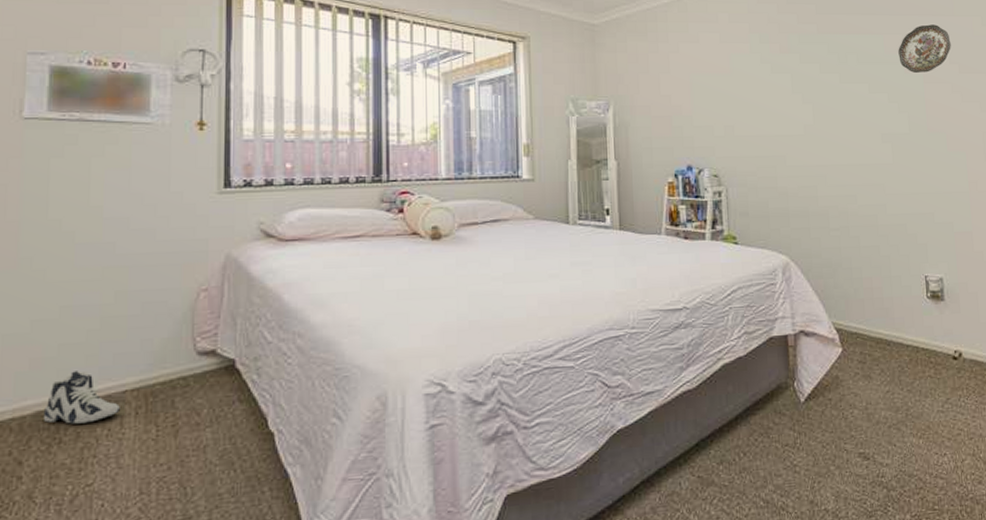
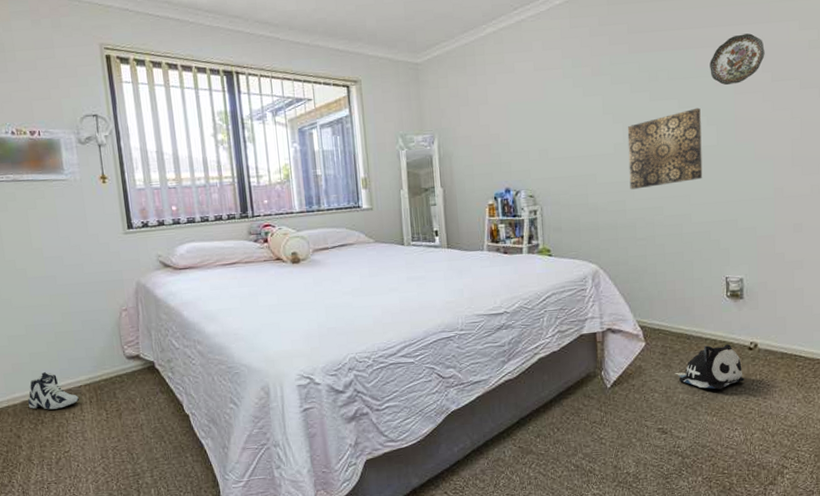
wall art: none [817,93,896,175] -> present [627,107,703,190]
plush toy: none [875,352,951,406] -> present [674,344,745,390]

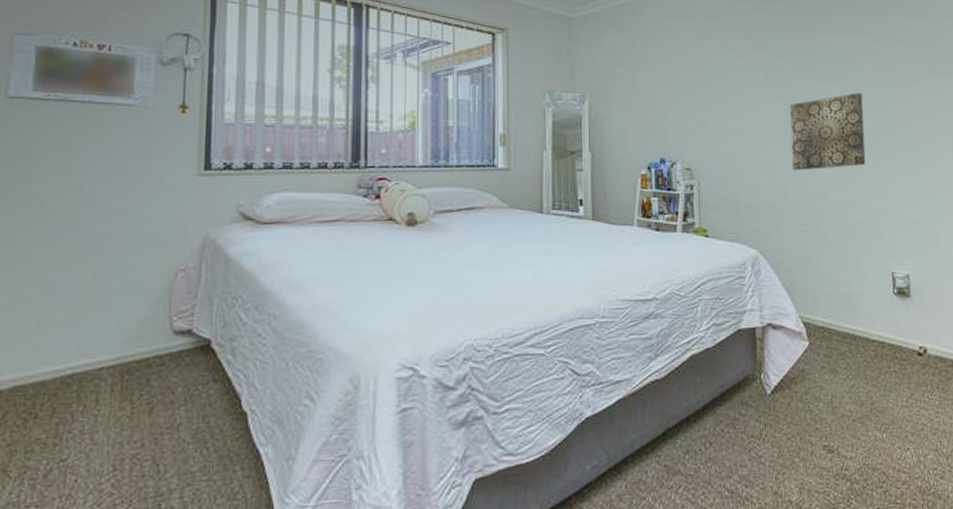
sneaker: present [27,372,79,410] -> none [19,347,96,400]
plush toy: present [674,344,745,390] -> none [841,347,915,401]
decorative plate: present [710,33,765,85] -> none [870,25,922,73]

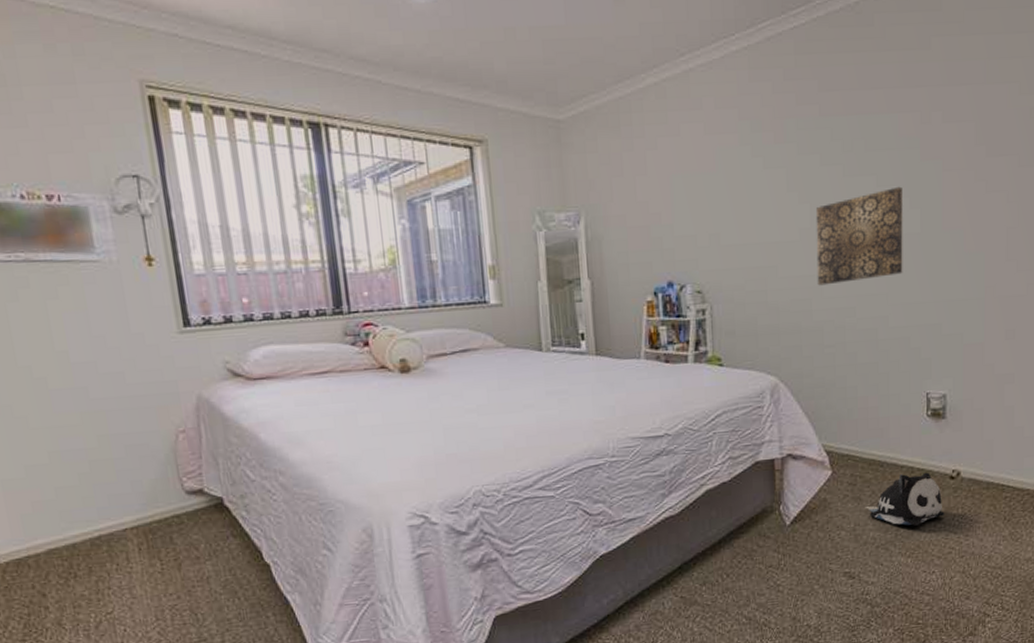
plush toy: none [841,347,915,401] -> present [865,472,945,526]

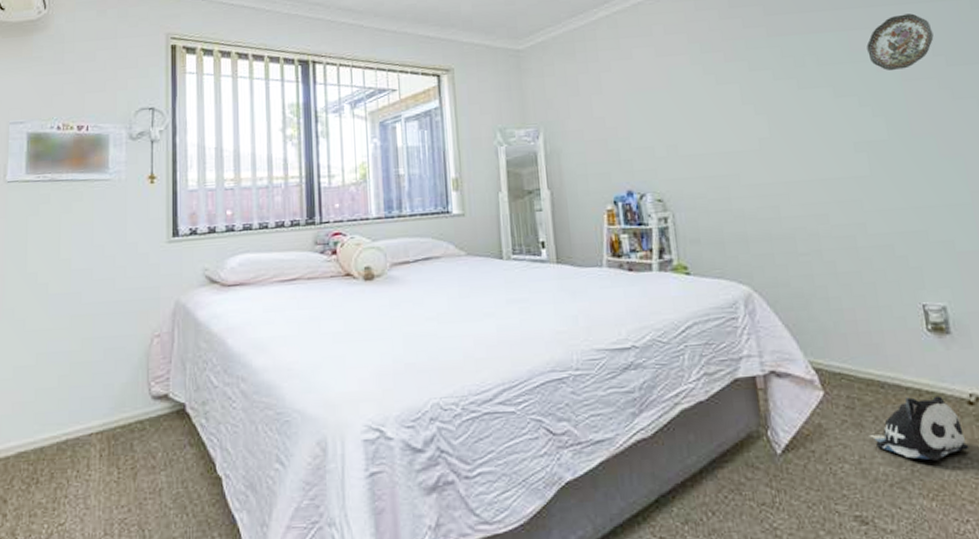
wall art: present [815,186,903,286] -> none [773,96,875,193]
decorative plate: none [915,96,979,159] -> present [866,13,934,70]

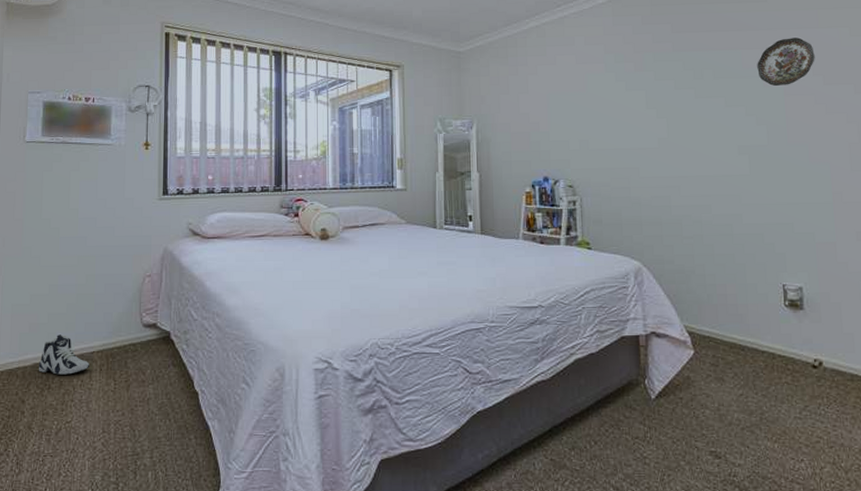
sneaker: none [23,414,87,465] -> present [38,335,89,375]
plush toy: present [869,395,969,461] -> none [728,359,810,411]

